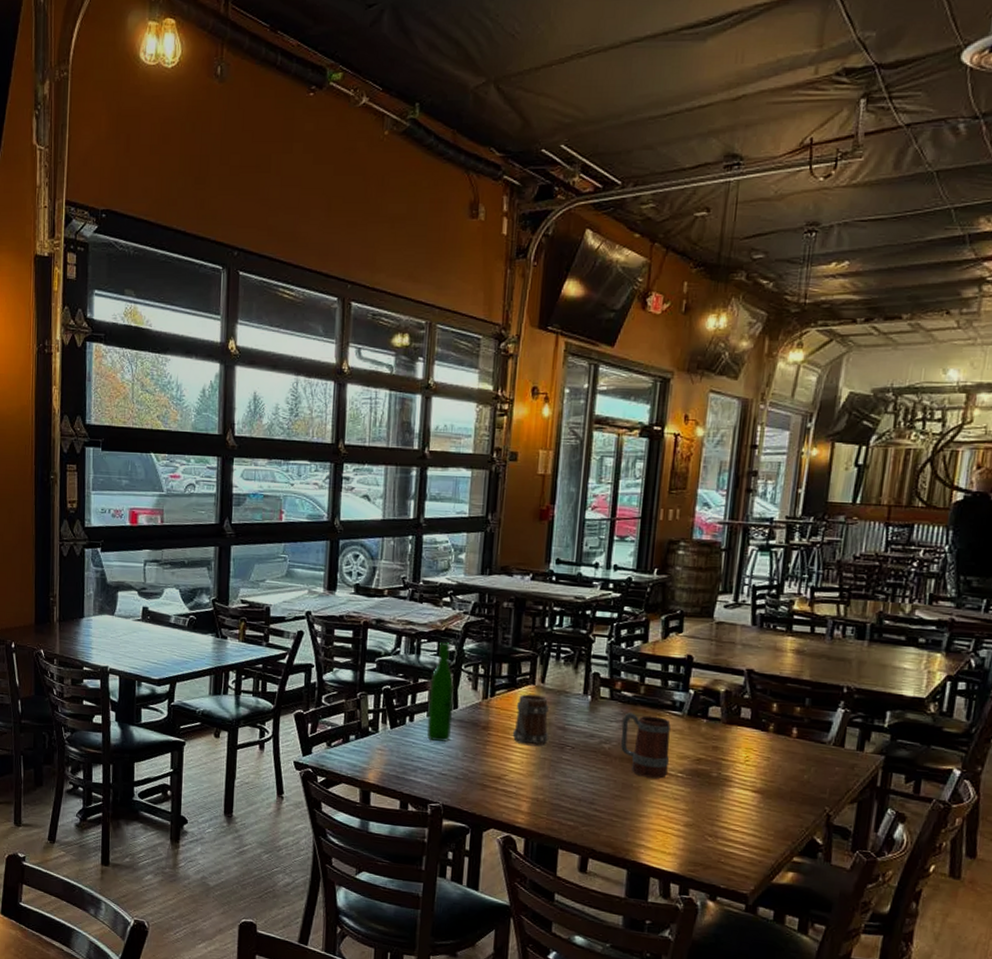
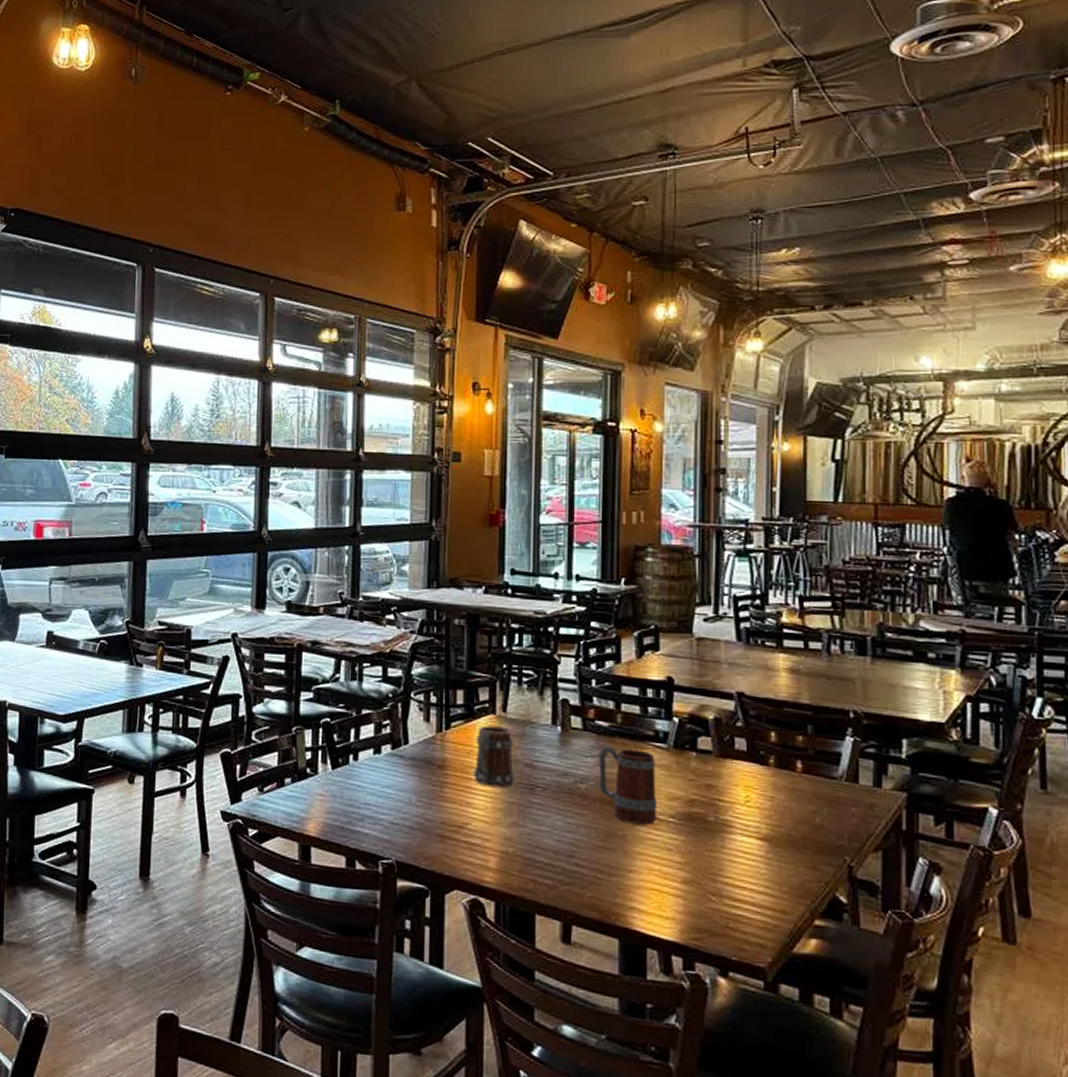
wine bottle: present [426,642,455,742] -> none [374,666,404,784]

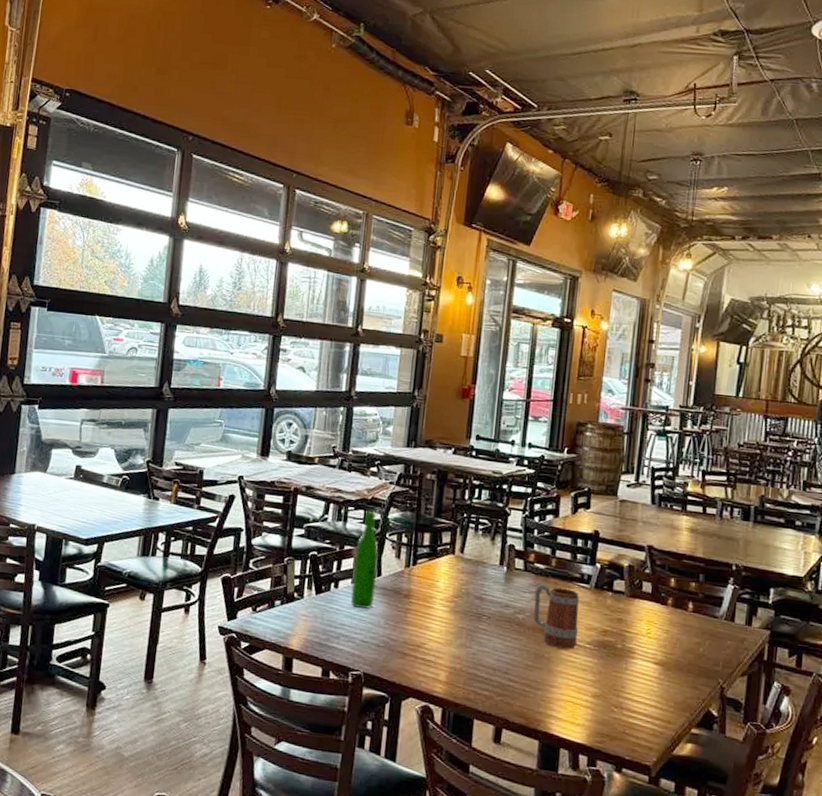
wine bottle: none [374,666,404,784] -> present [350,510,379,609]
beer mug: present [473,725,516,788] -> none [432,563,467,616]

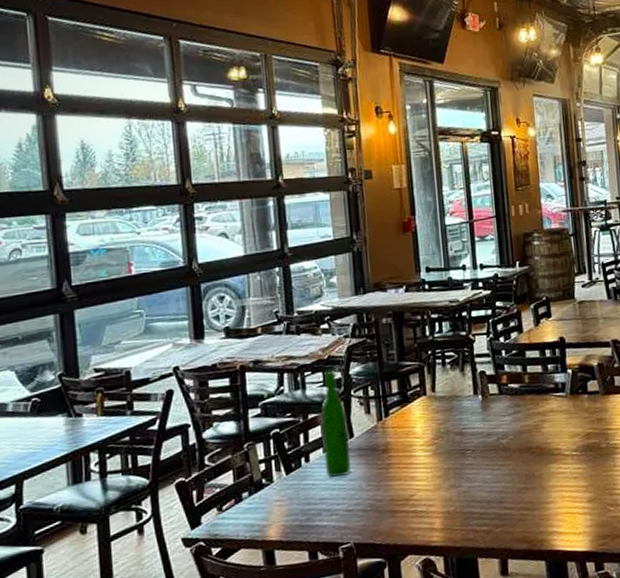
beer mug: present [533,584,579,650] -> none [514,401,564,464]

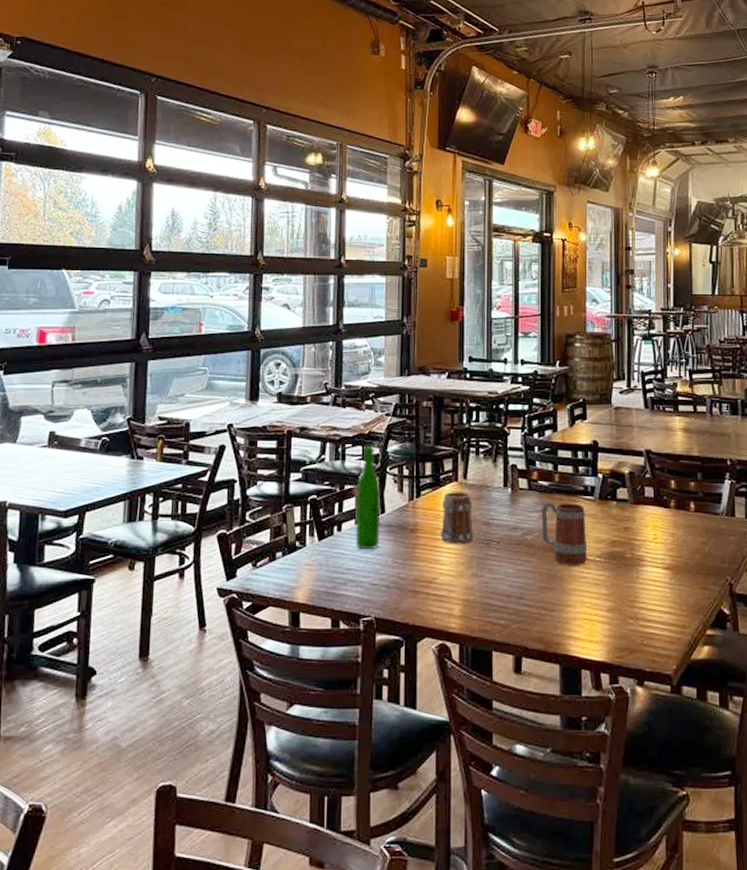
beer mug: none [412,405,449,460] -> present [440,492,475,545]
beer mug: none [514,401,564,464] -> present [541,502,588,565]

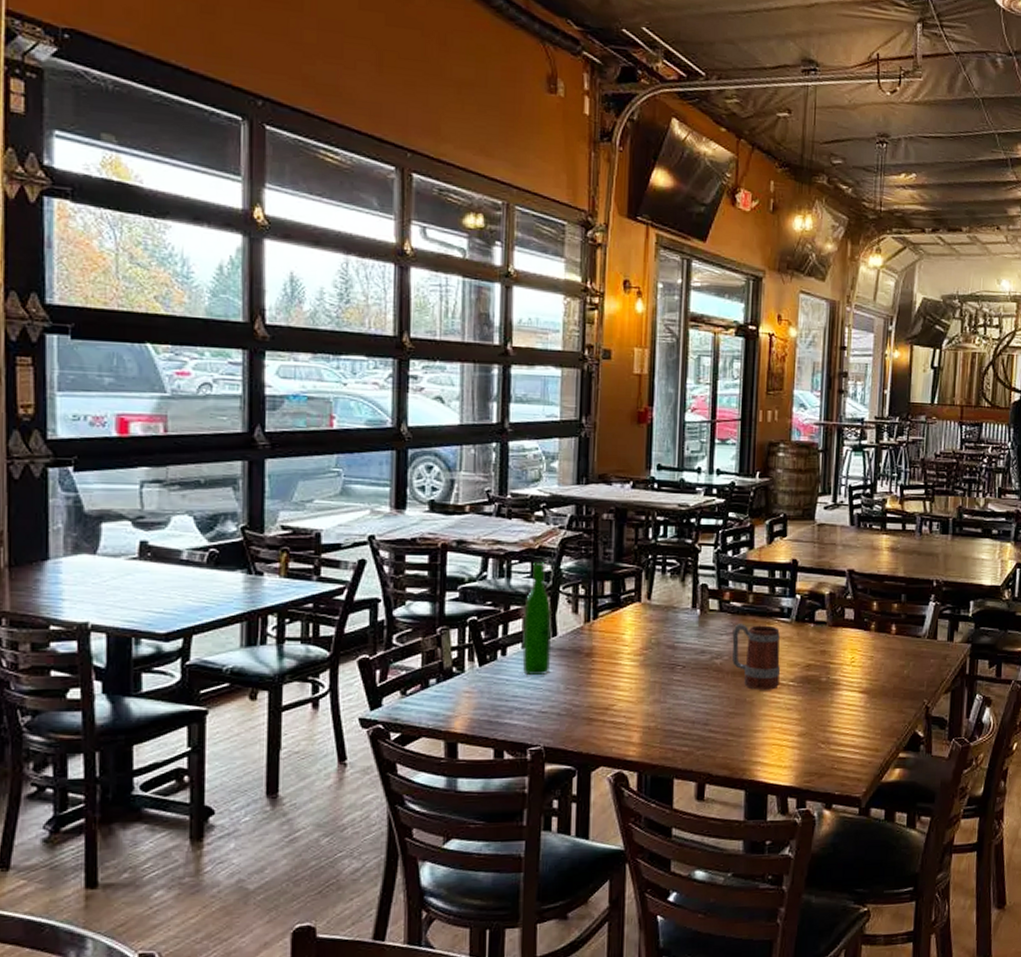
beer mug: present [440,492,475,545] -> none [619,613,658,670]

